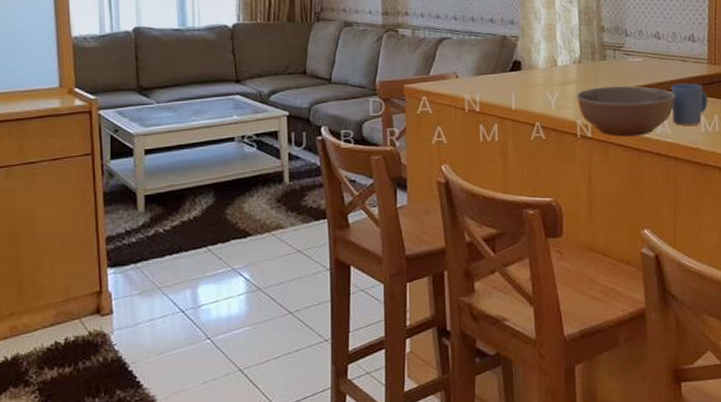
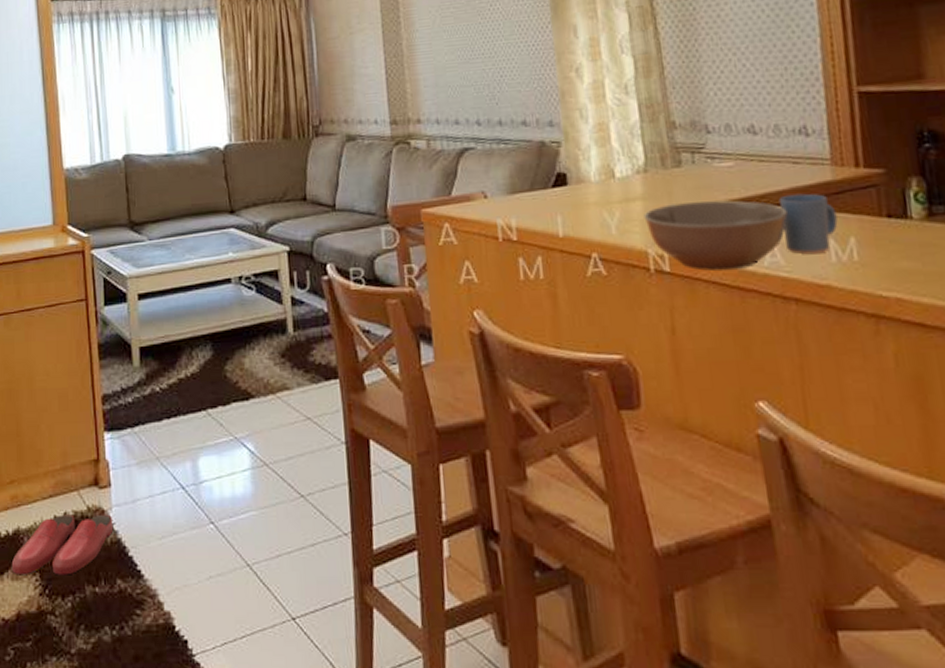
slippers: none [9,337,114,395] -> present [11,514,114,576]

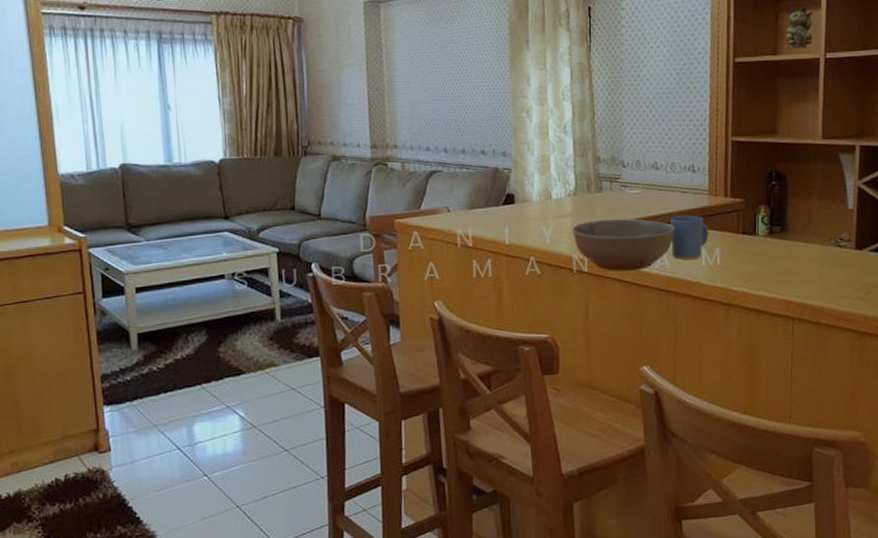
slippers: present [11,514,114,576] -> none [13,473,114,530]

